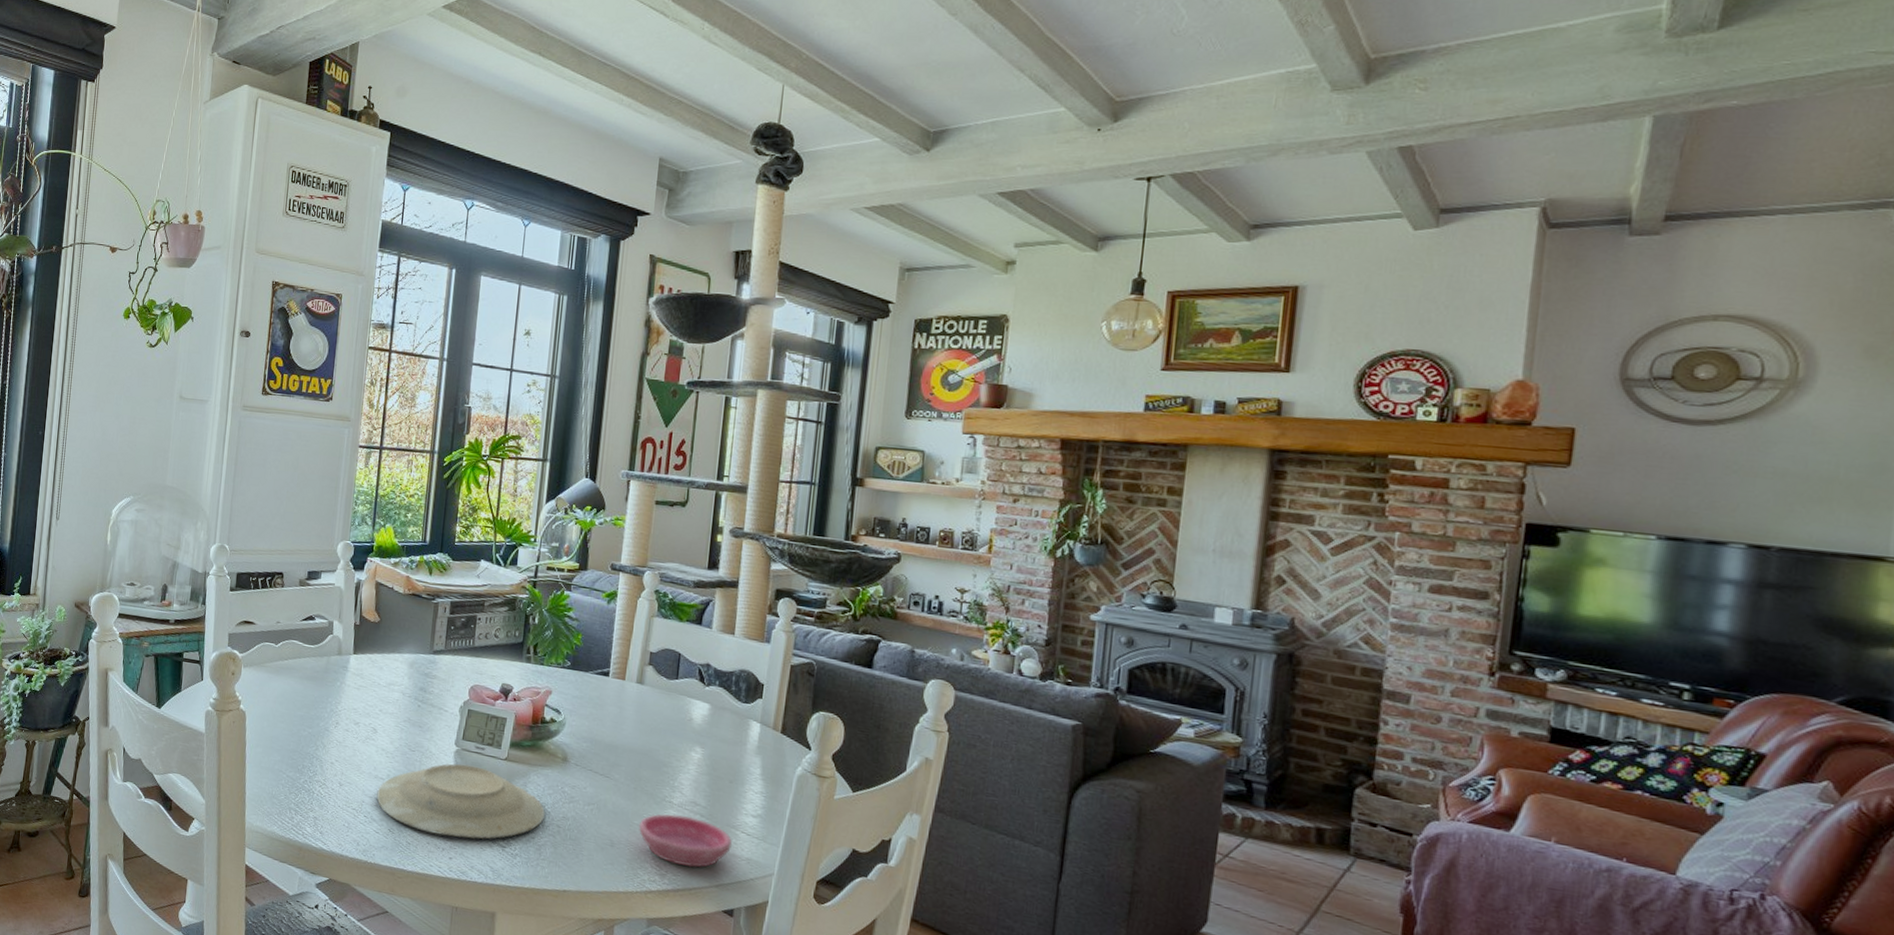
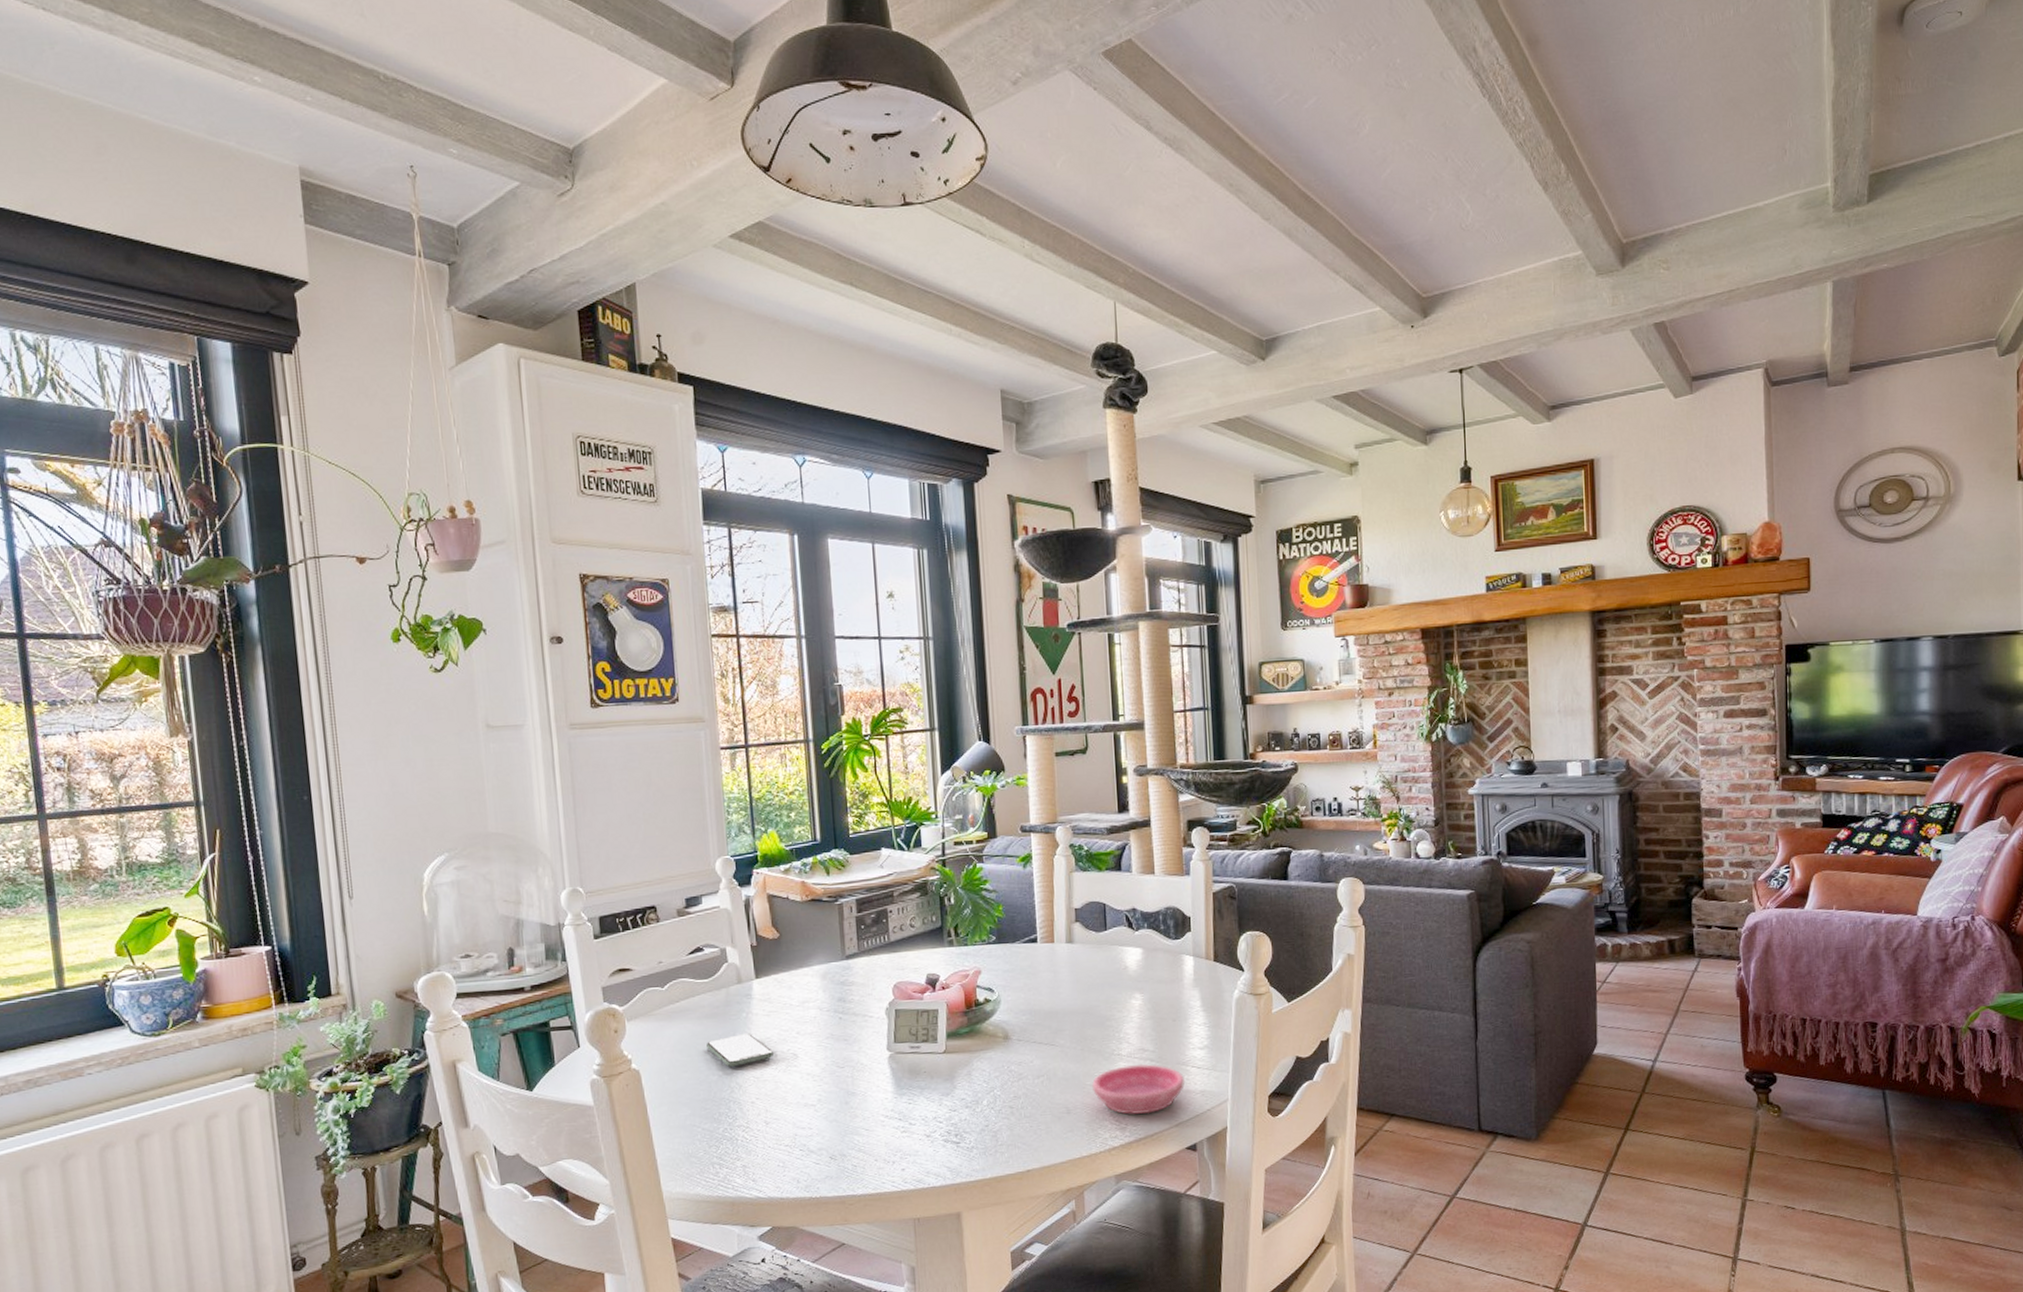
smartphone: none [303,699,357,728] -> present [706,1034,773,1067]
plate: present [376,763,545,840] -> none [809,1067,995,1150]

